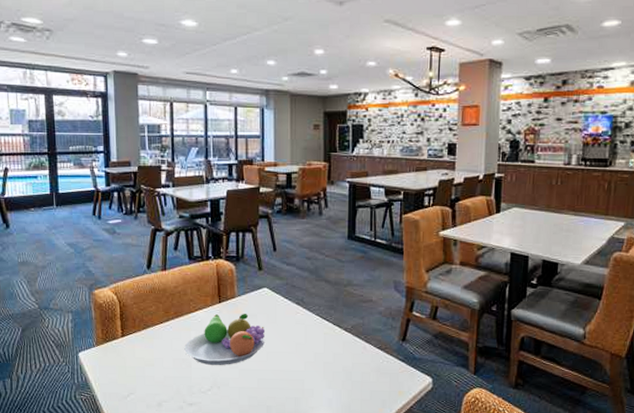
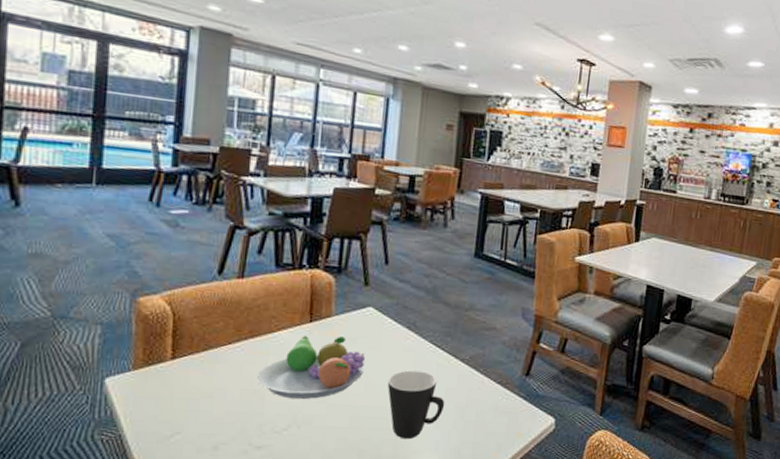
mug: none [284,339,334,398] -> present [387,370,445,440]

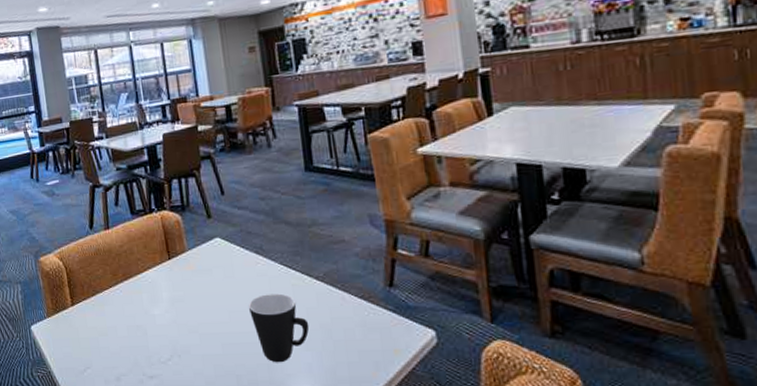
fruit bowl: present [257,336,366,400] -> none [137,269,224,332]

